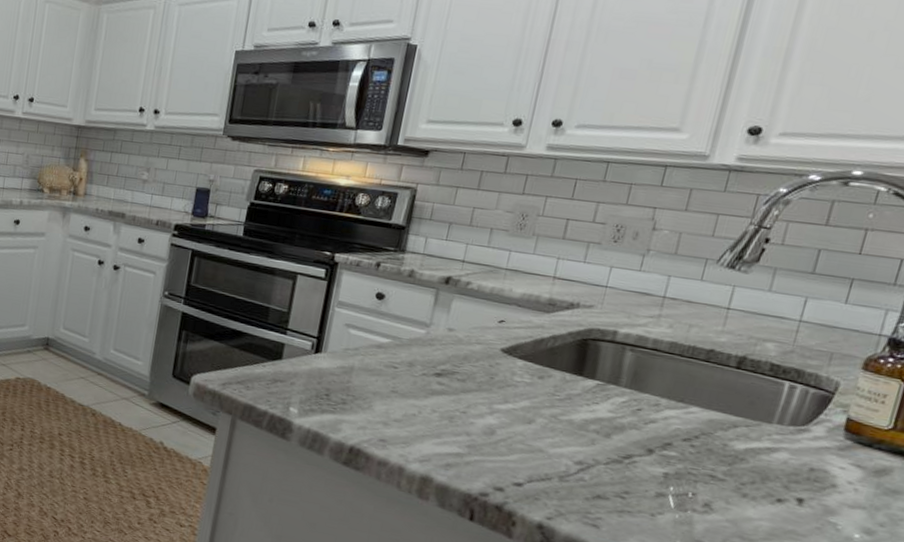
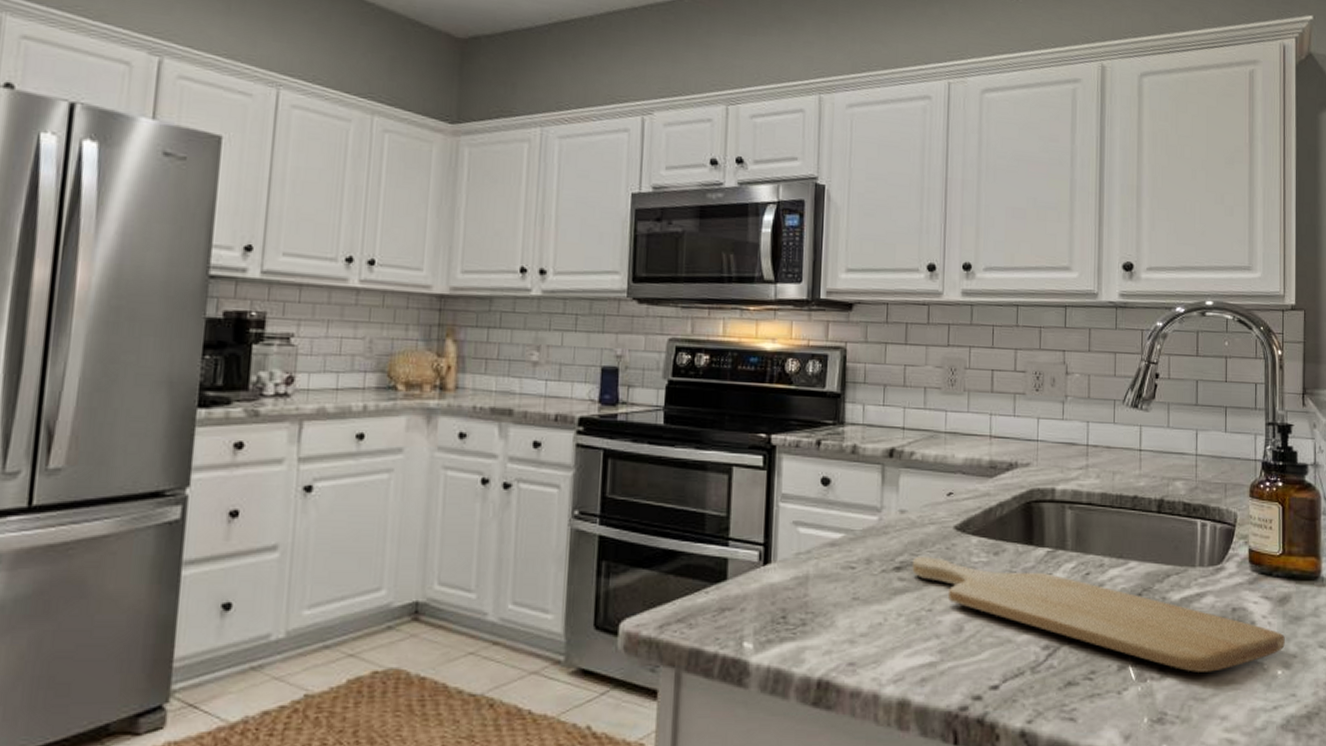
chopping board: none [452,368,874,520] -> present [912,557,1285,672]

